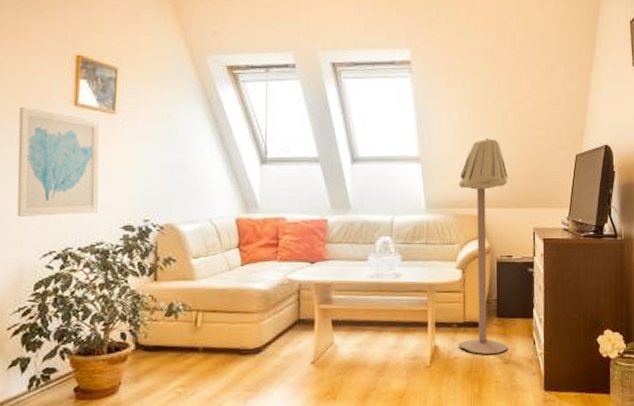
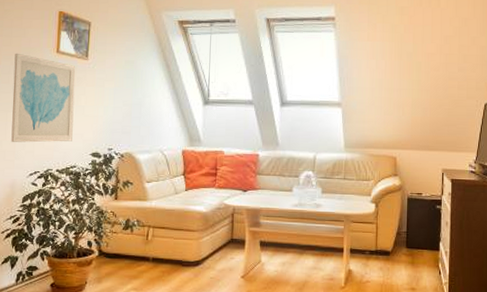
floor lamp: present [458,138,508,354] -> none [371,87,420,280]

